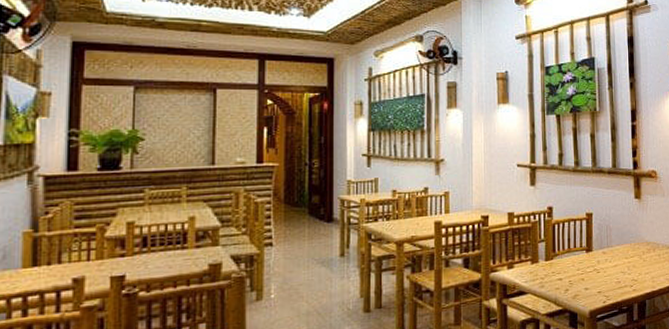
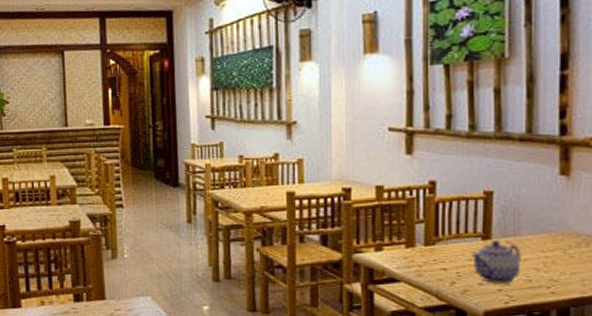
teapot: none [579,251,613,288] -> present [471,239,521,285]

